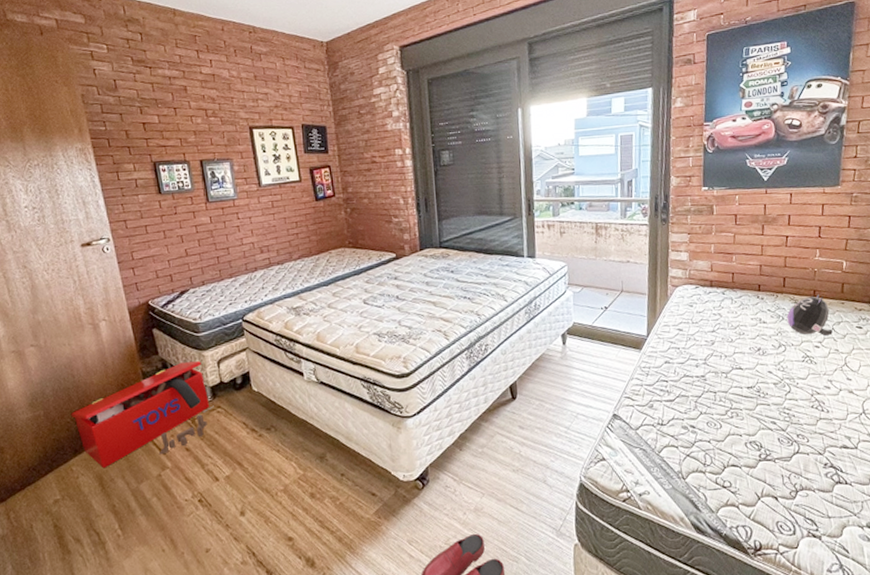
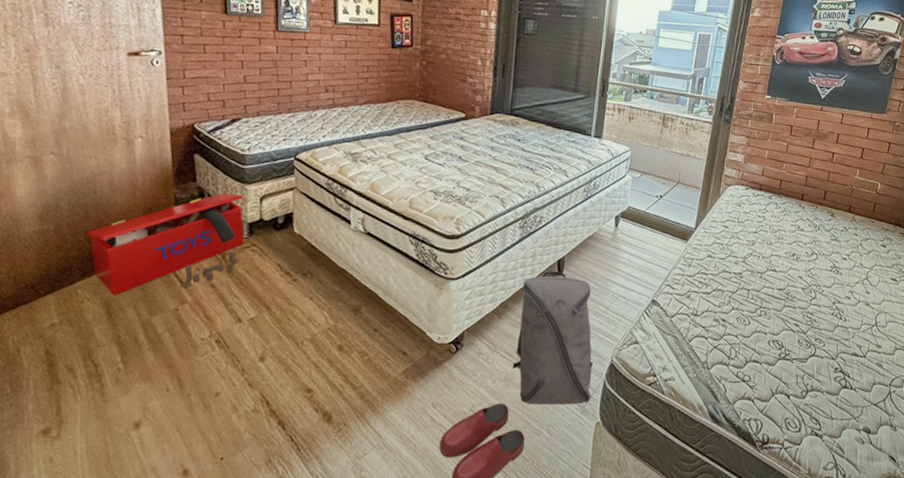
backpack: none [478,396,565,532] -> present [512,270,593,405]
plush toy: present [786,294,833,336] -> none [822,210,860,250]

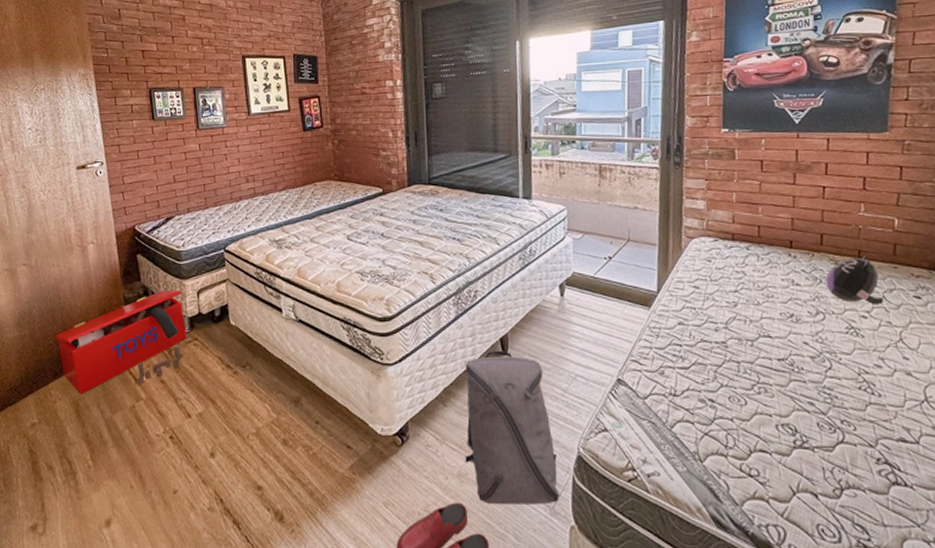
plush toy: none [822,210,860,250] -> present [825,255,884,305]

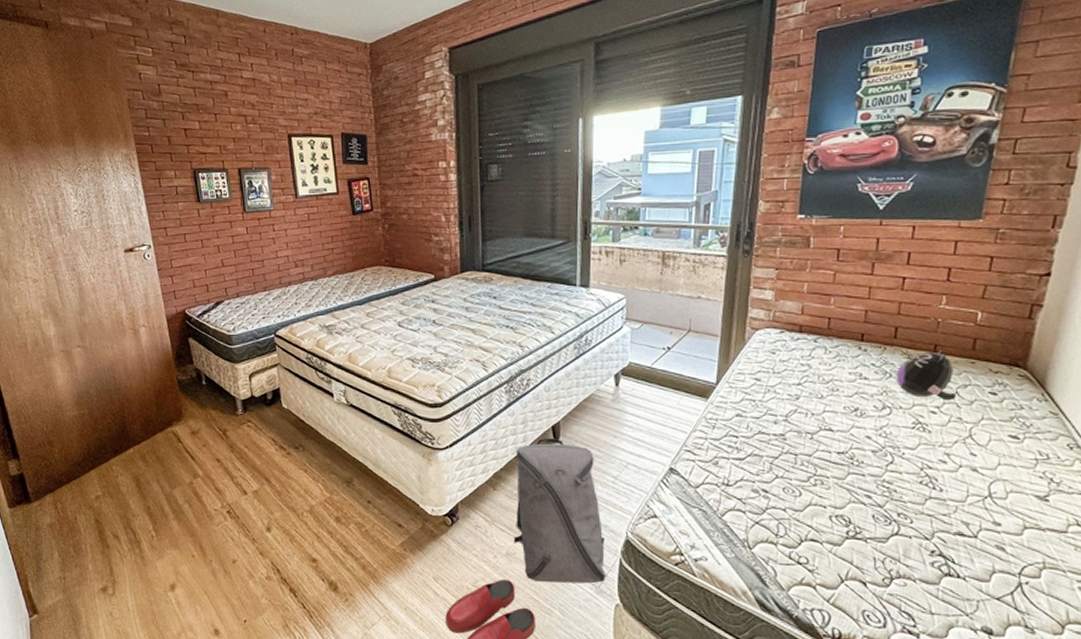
toy: present [54,290,191,395] -> none [112,374,245,471]

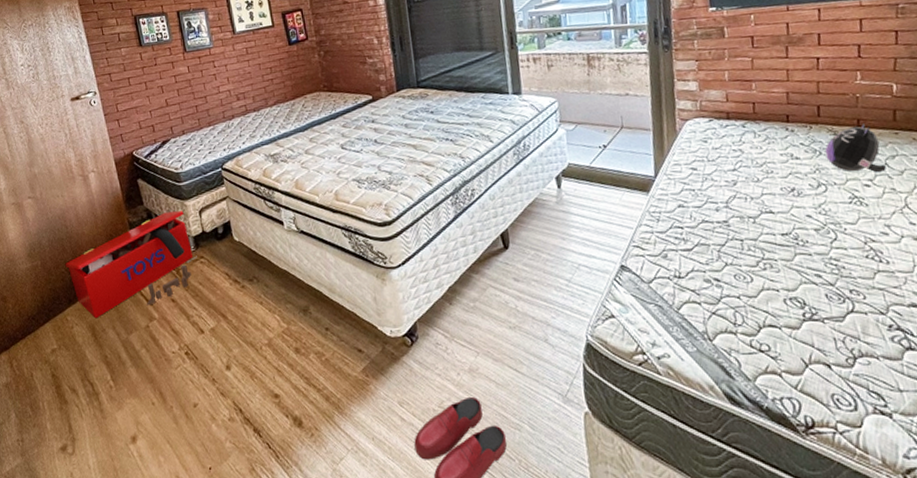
toy: none [112,374,245,471] -> present [65,211,197,319]
backpack: present [513,437,607,584] -> none [468,245,572,396]

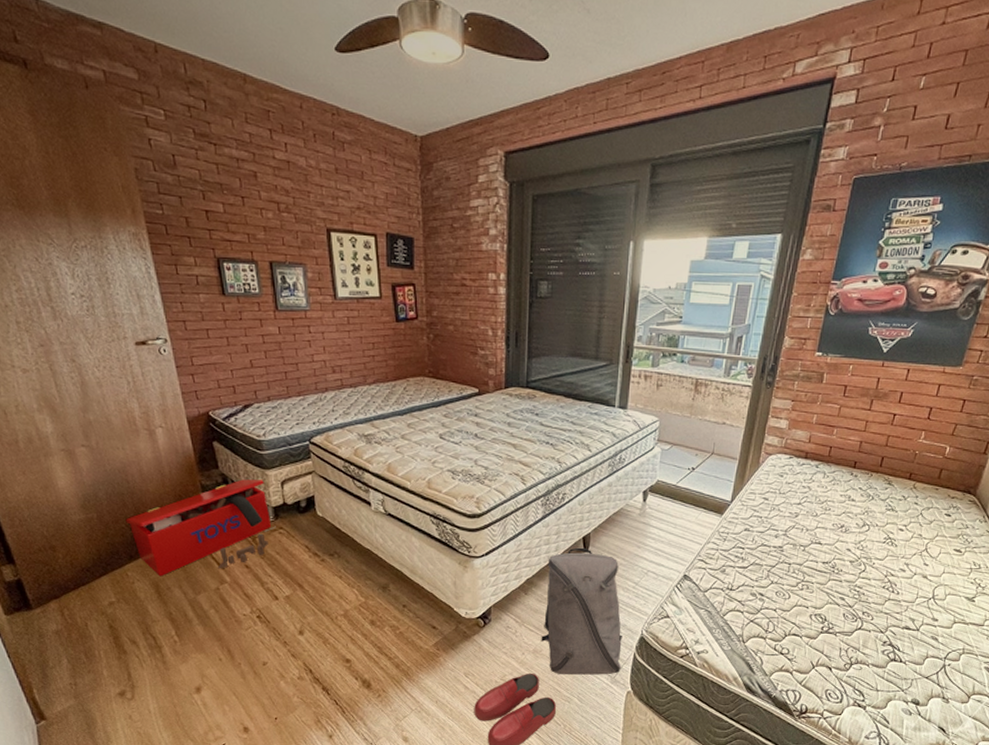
backpack: none [468,245,572,396] -> present [541,547,622,675]
plush toy: present [824,123,886,173] -> none [876,477,922,521]

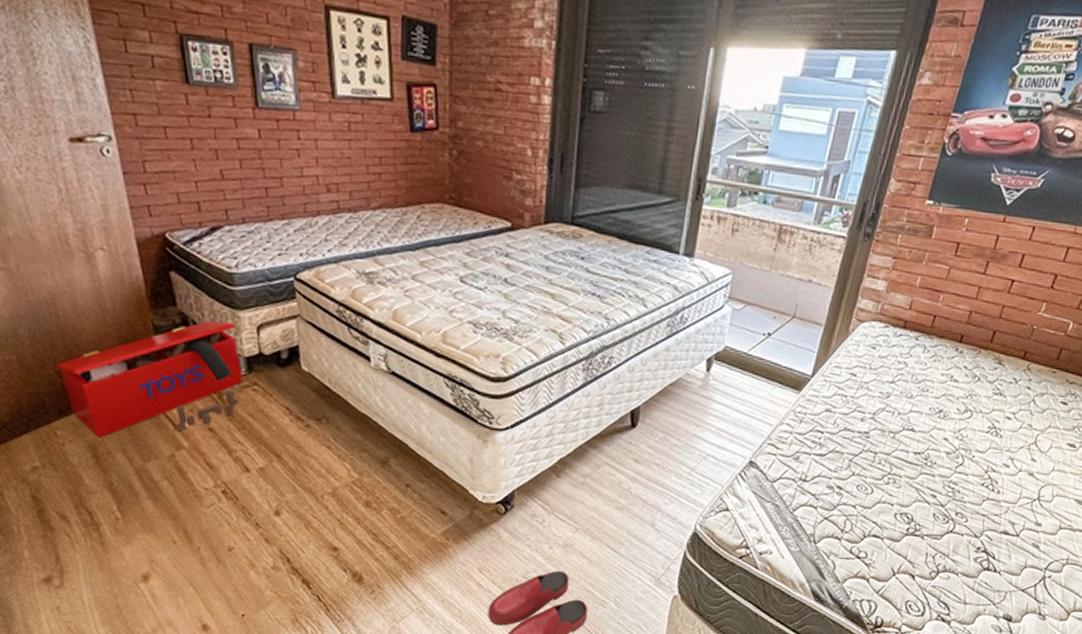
backpack: present [541,547,622,675] -> none [573,423,672,576]

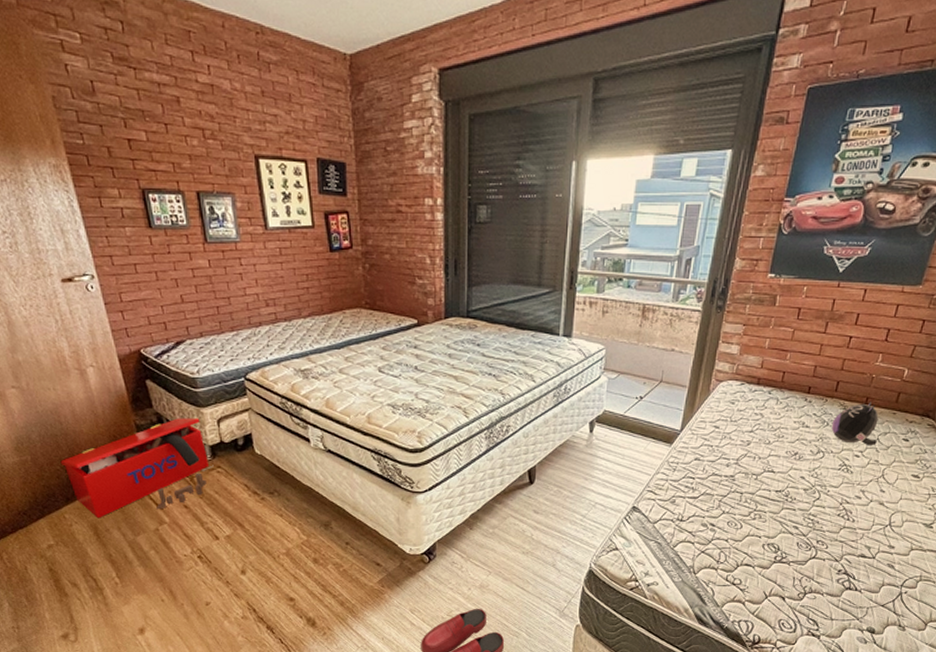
plush toy: none [982,357,1037,408] -> present [831,402,879,446]

